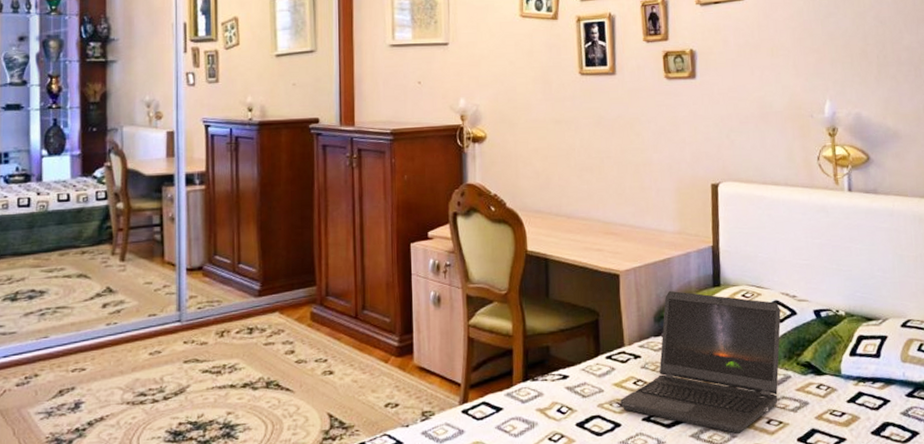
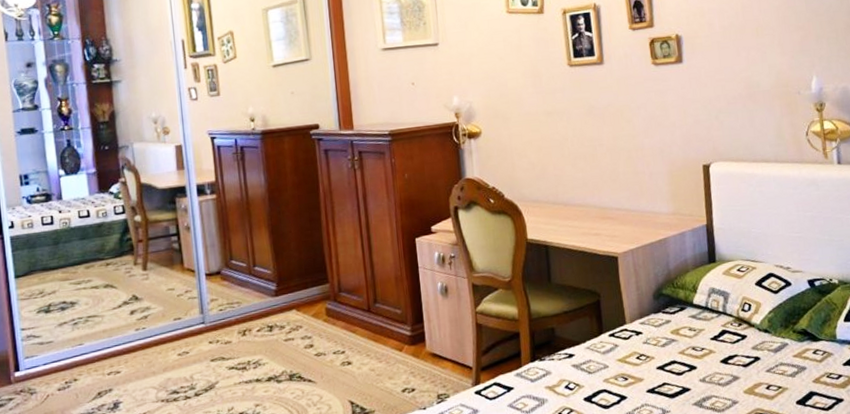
laptop computer: present [620,290,781,434] -> none [624,269,777,400]

